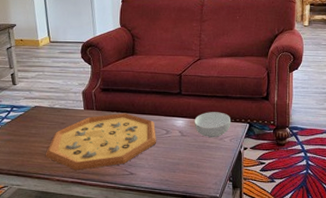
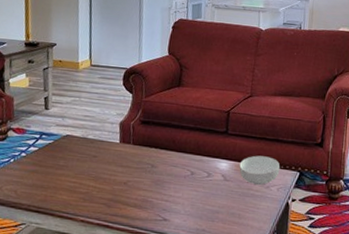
decorative tray: present [46,113,157,170] -> none [72,149,197,212]

